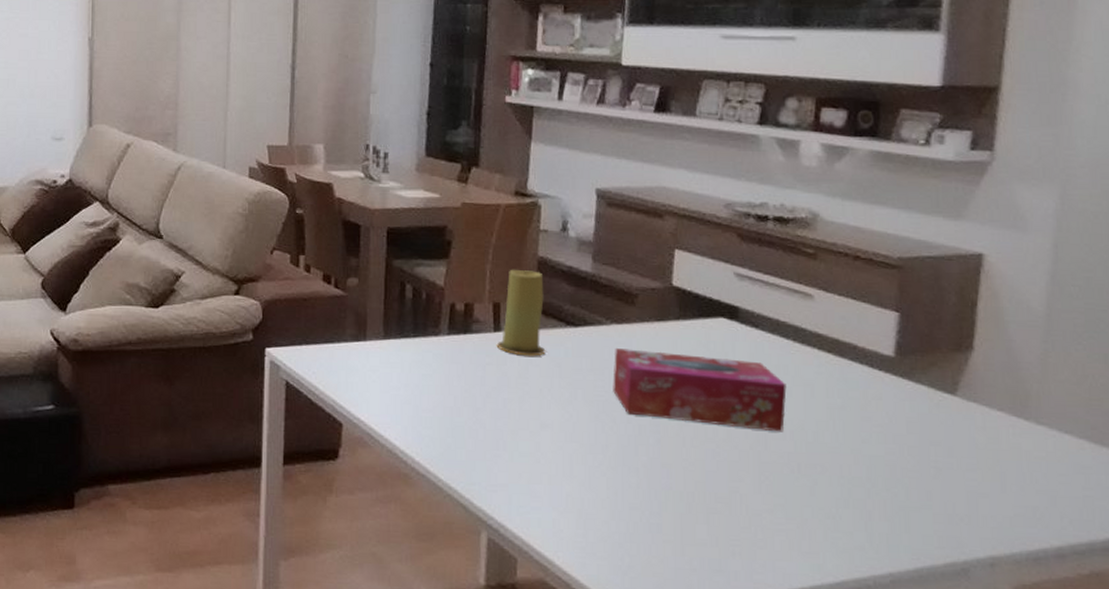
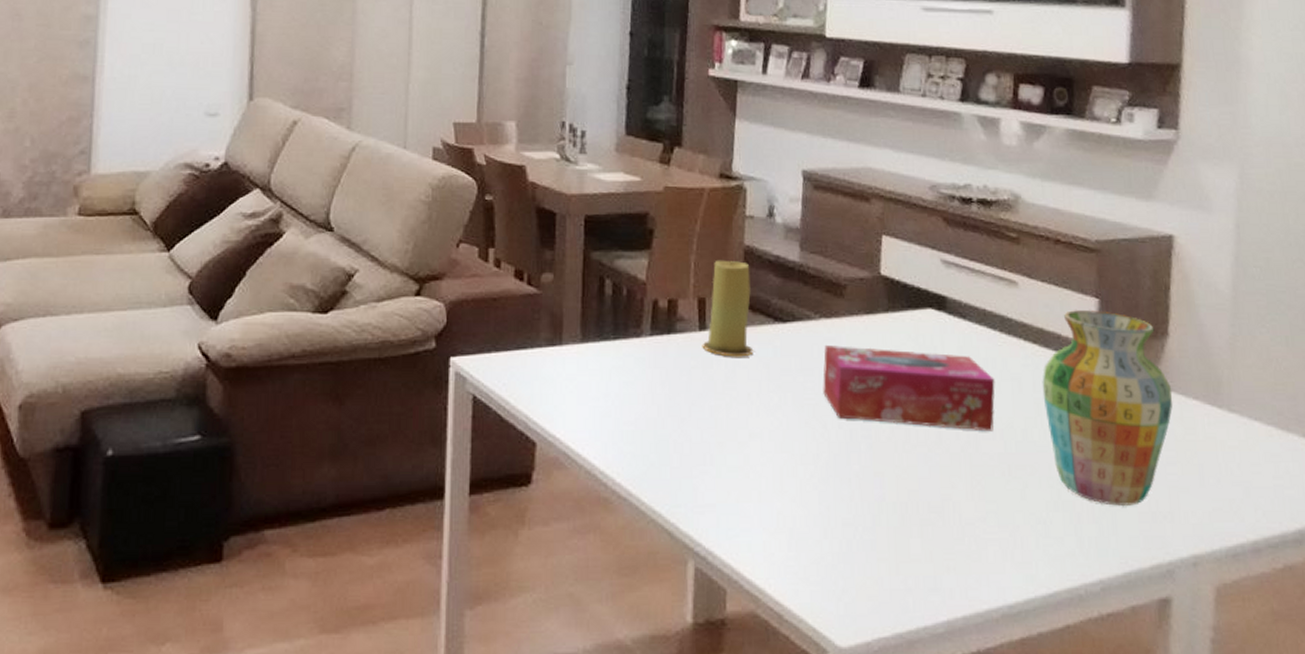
vase: none [836,322,975,508] -> present [1042,309,1173,507]

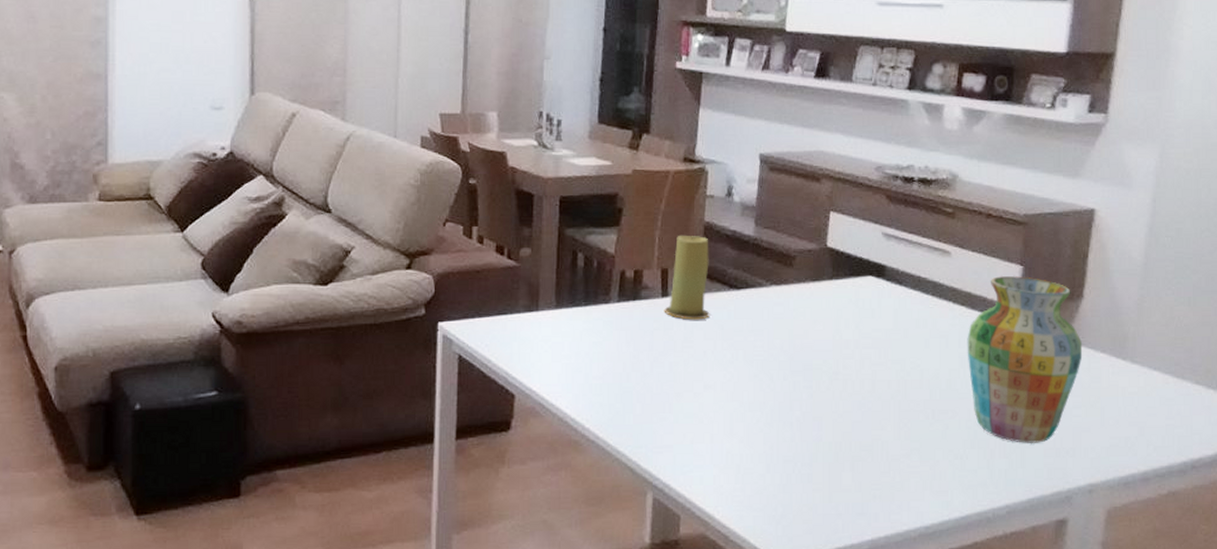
tissue box: present [823,345,995,432] -> none [771,309,925,382]

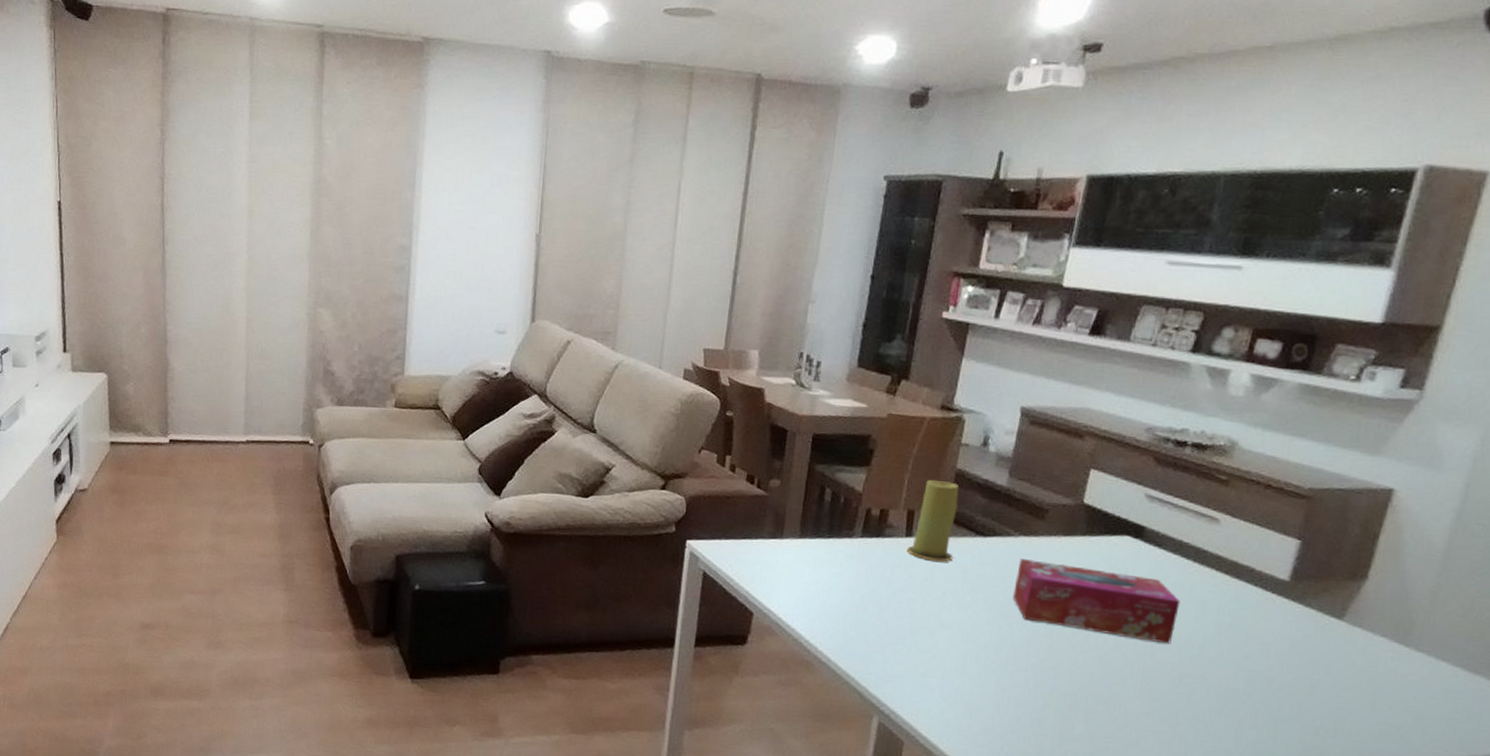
tissue box: none [771,309,925,382] -> present [1013,559,1180,644]
vase: present [967,275,1083,444] -> none [1225,547,1361,720]

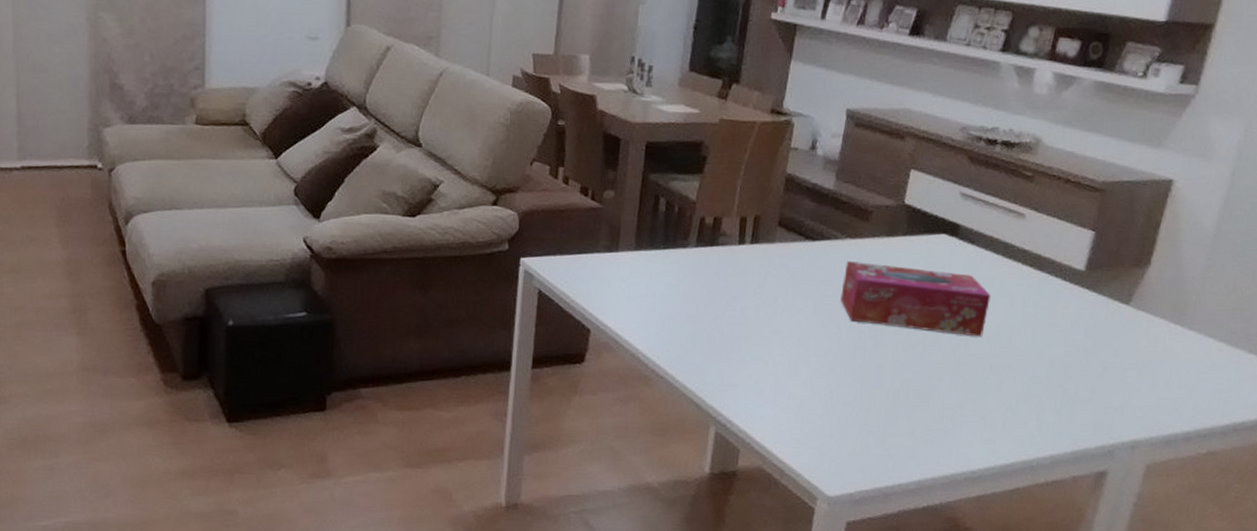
candle: present [906,479,959,562] -> none [739,185,789,268]

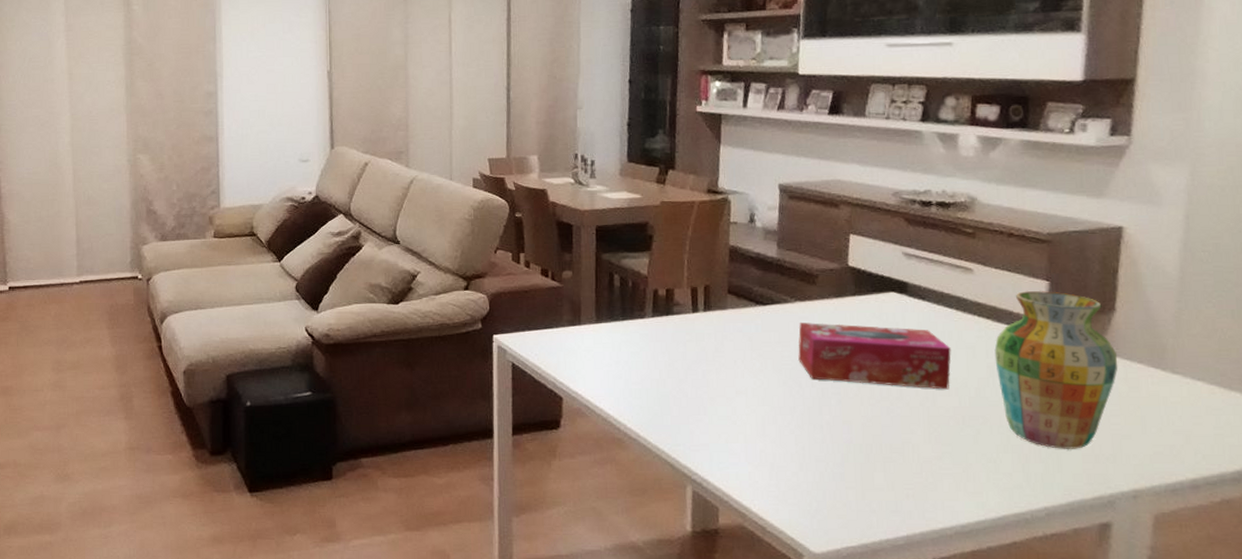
vase: none [1030,239,1144,401] -> present [994,290,1118,450]

